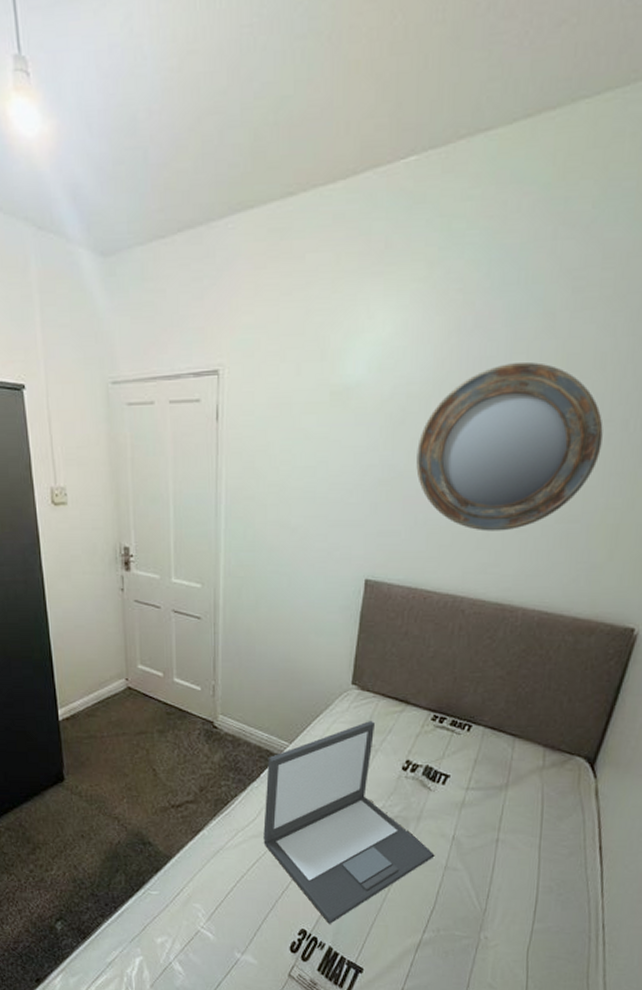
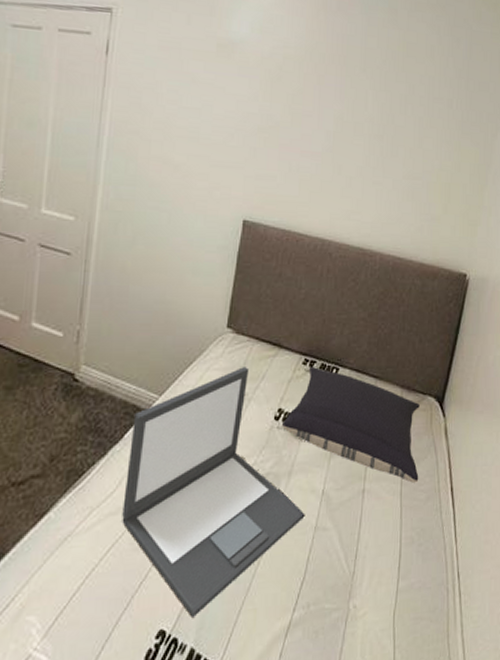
pillow: none [409,722,566,838] -> present [281,366,420,483]
home mirror: present [416,362,603,532] -> none [291,43,435,183]

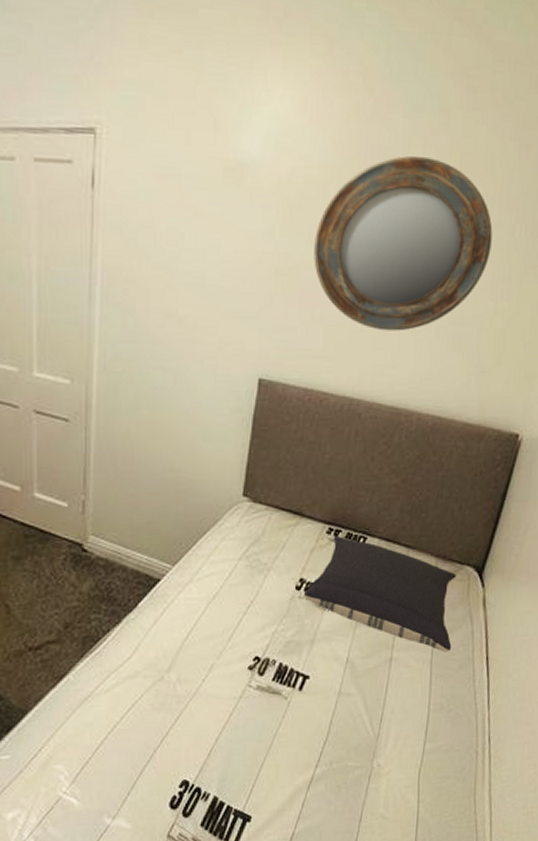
laptop: present [122,367,305,617] -> none [140,537,328,770]
home mirror: none [291,43,435,183] -> present [314,156,493,331]

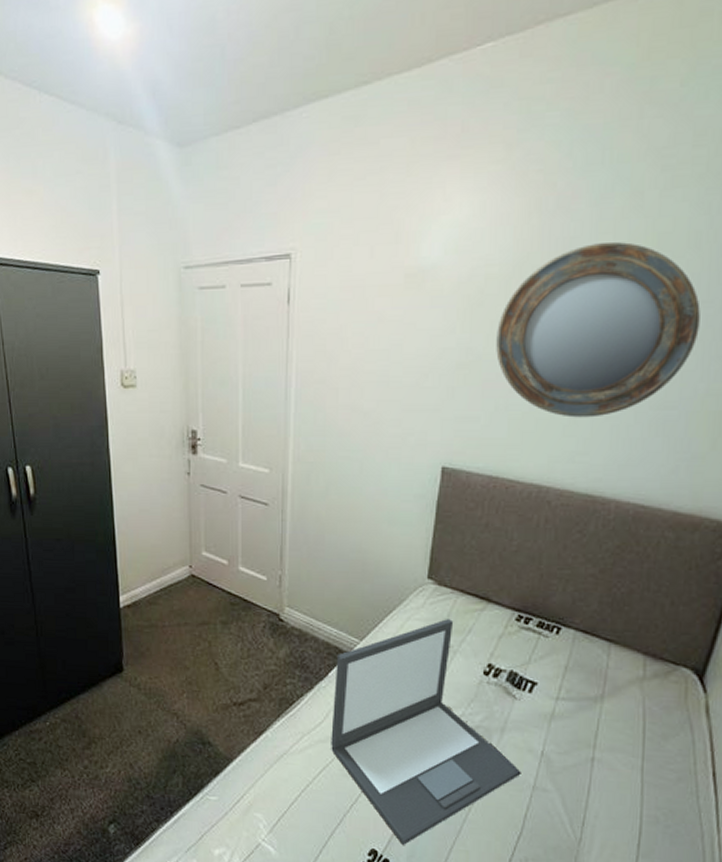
laptop: none [140,537,328,770] -> present [331,619,521,845]
pillow: present [303,535,456,652] -> none [491,623,670,760]

